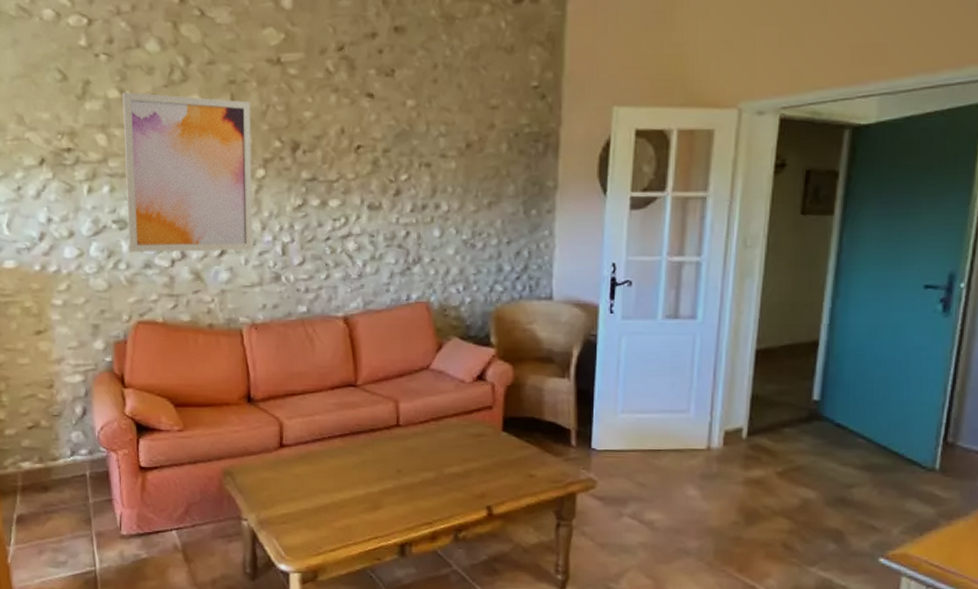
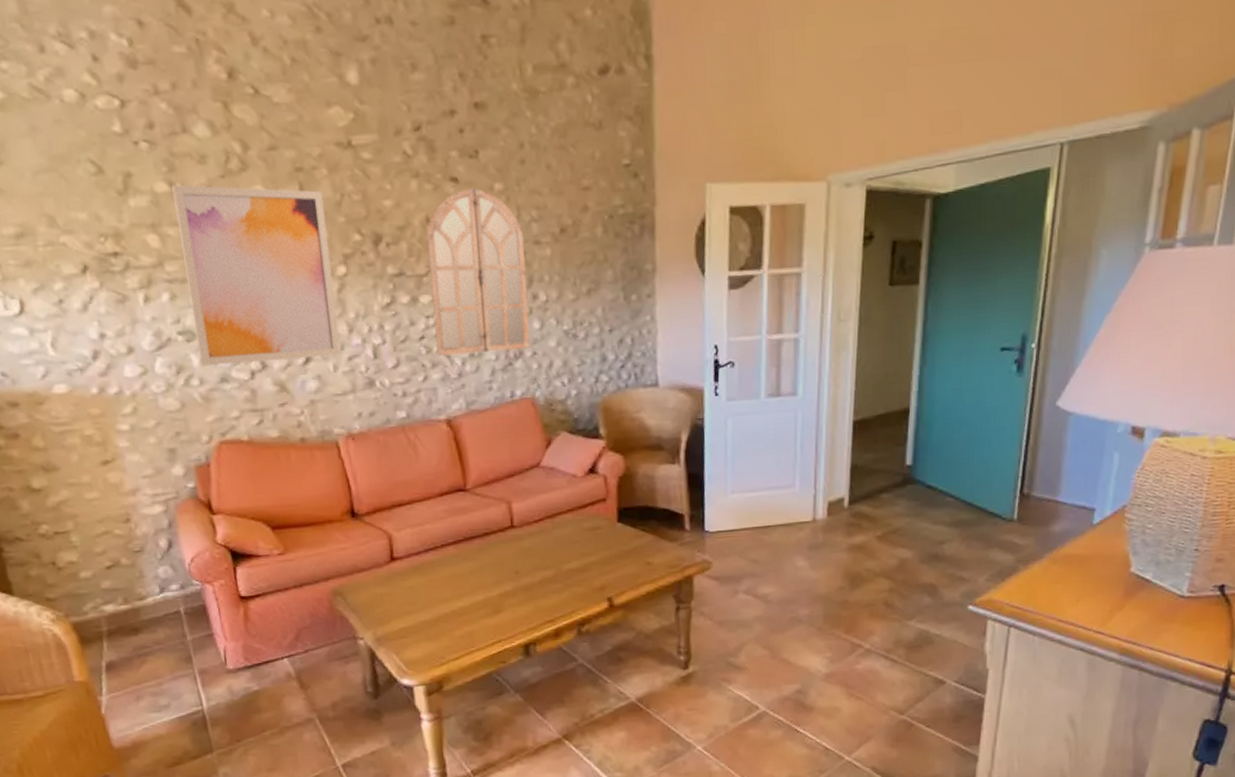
home mirror: none [339,103,431,257] -> present [426,188,531,356]

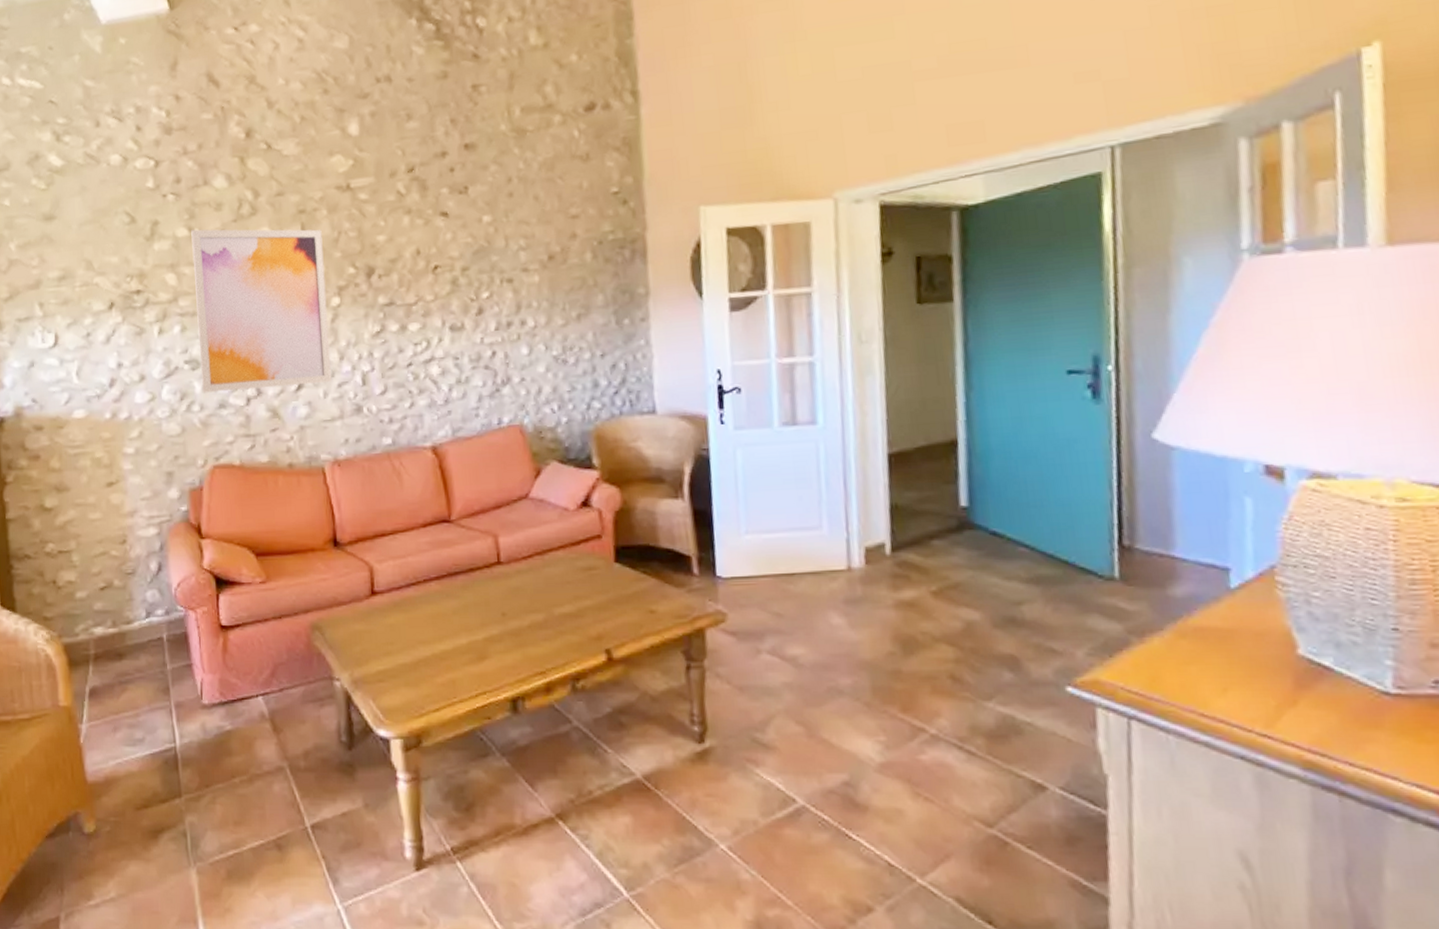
home mirror: present [426,188,531,356] -> none [416,221,519,383]

